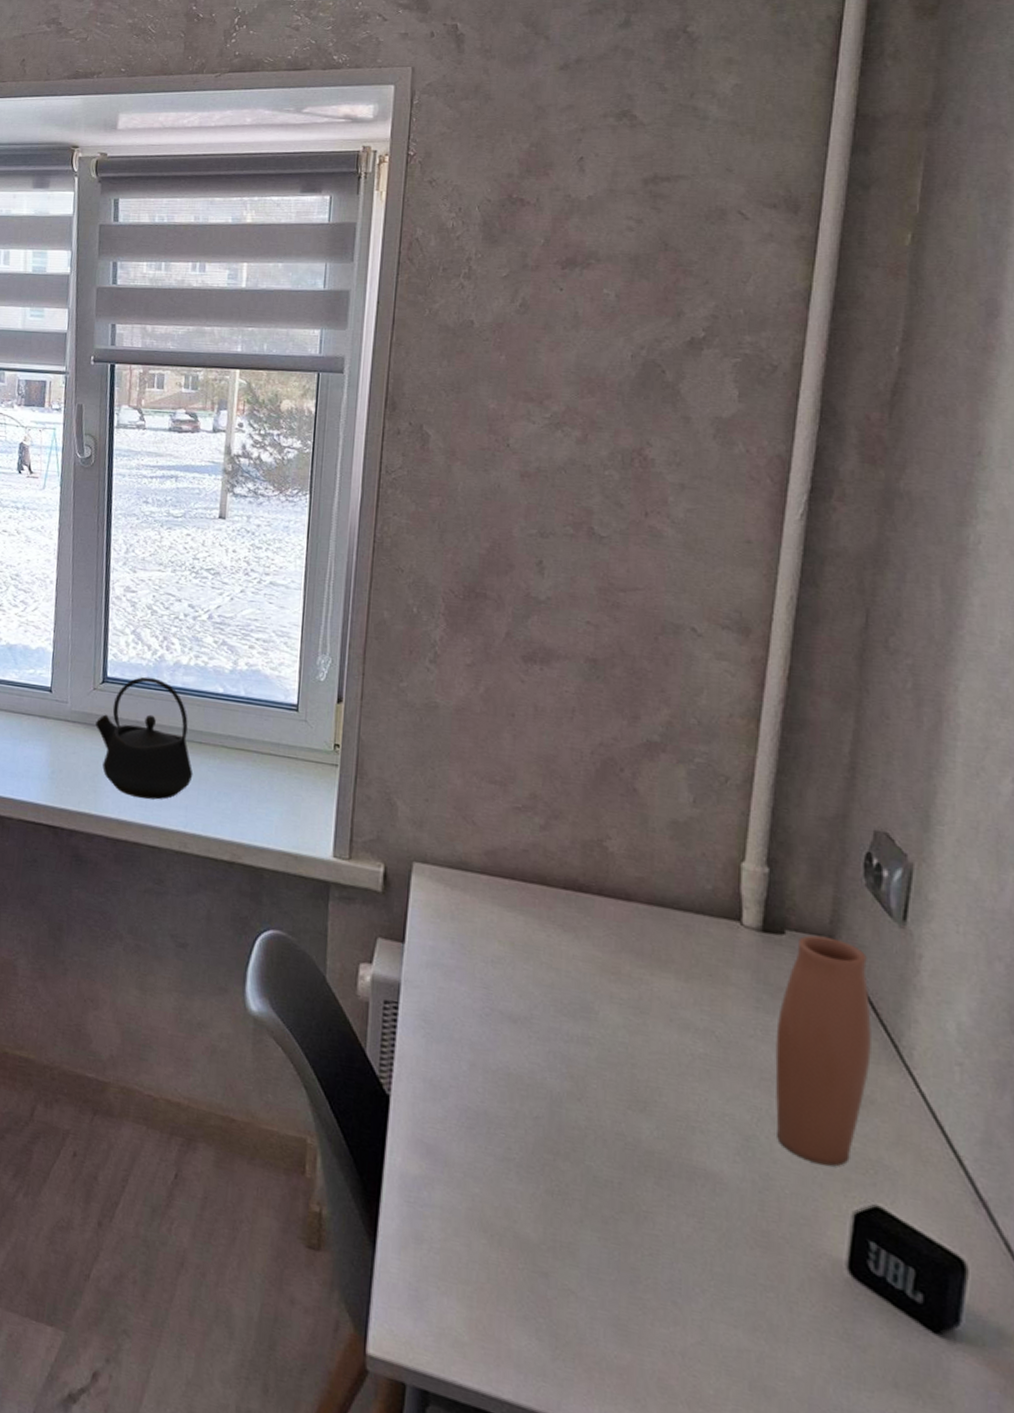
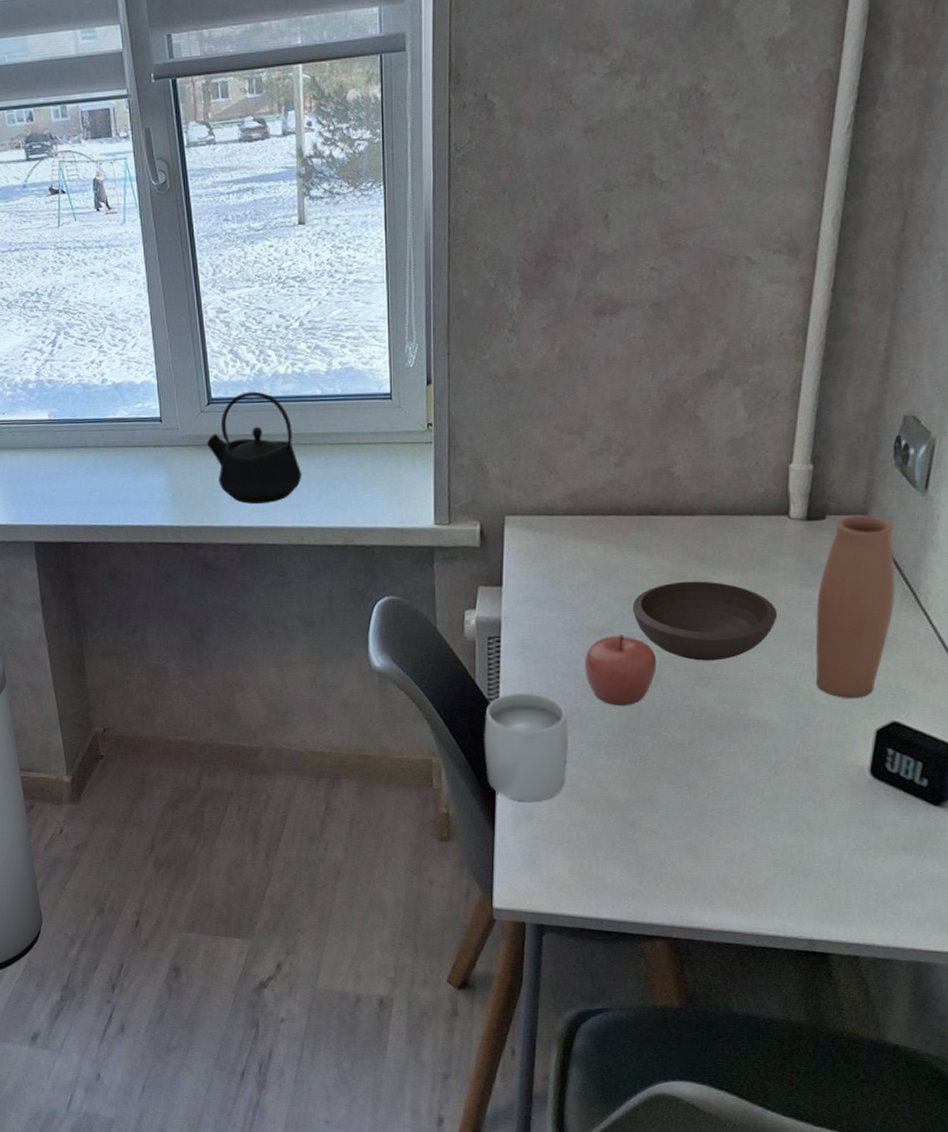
mug: none [369,1075,473,1221] -> present [483,692,568,801]
fruit: none [495,1027,582,1119] -> present [585,635,657,706]
bowl: none [554,976,729,1084] -> present [632,581,778,661]

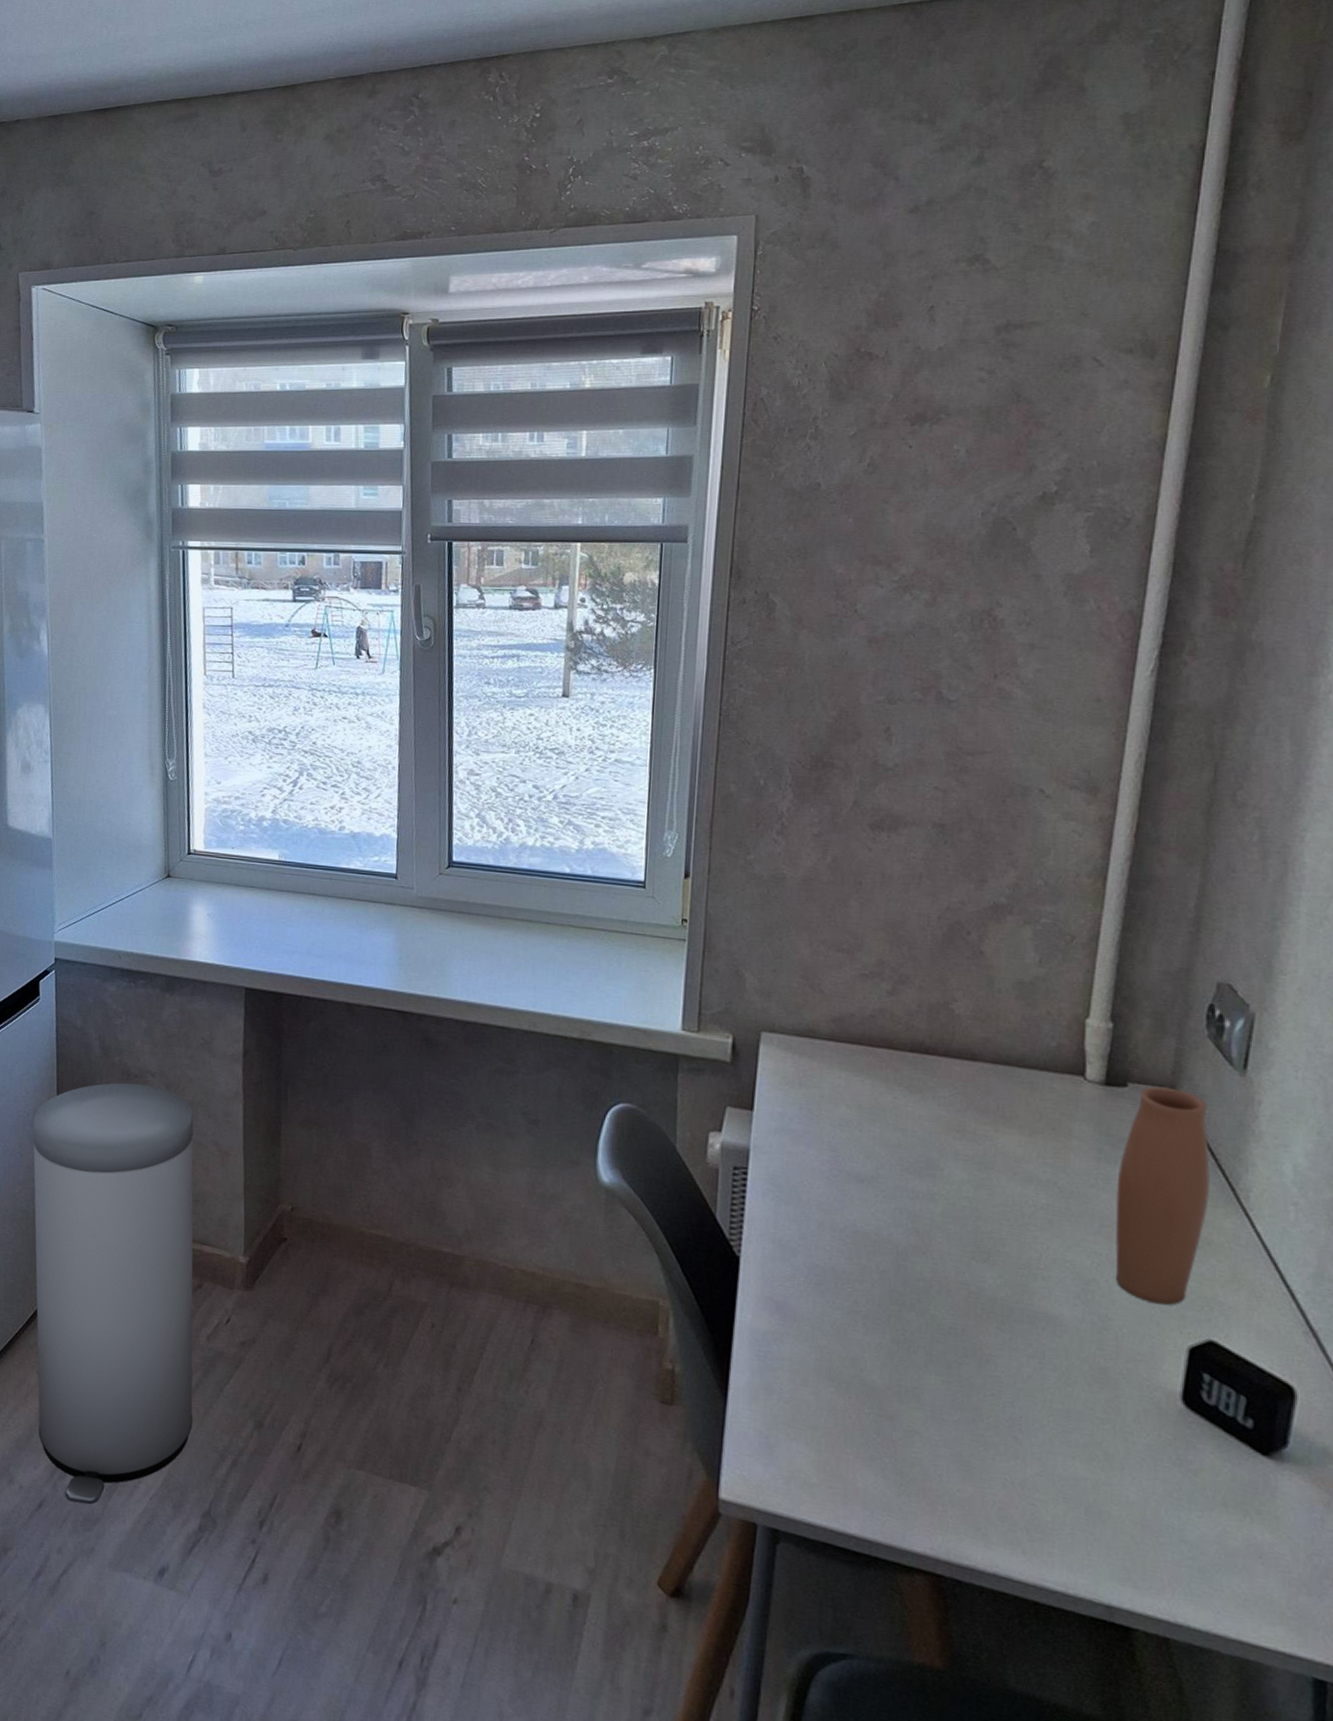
kettle: present [207,391,302,504] -> none [442,859,541,981]
mug: present [483,692,568,801] -> none [720,1236,821,1373]
fruit: present [585,635,657,706] -> none [843,1186,928,1272]
bowl: present [632,581,778,661] -> none [900,1134,1071,1234]

